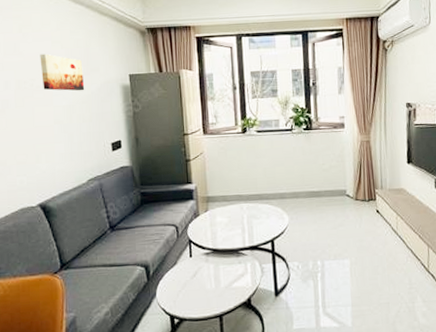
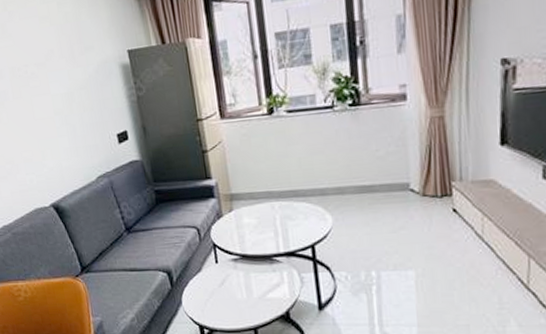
wall art: present [40,54,85,91] -> none [29,33,81,77]

